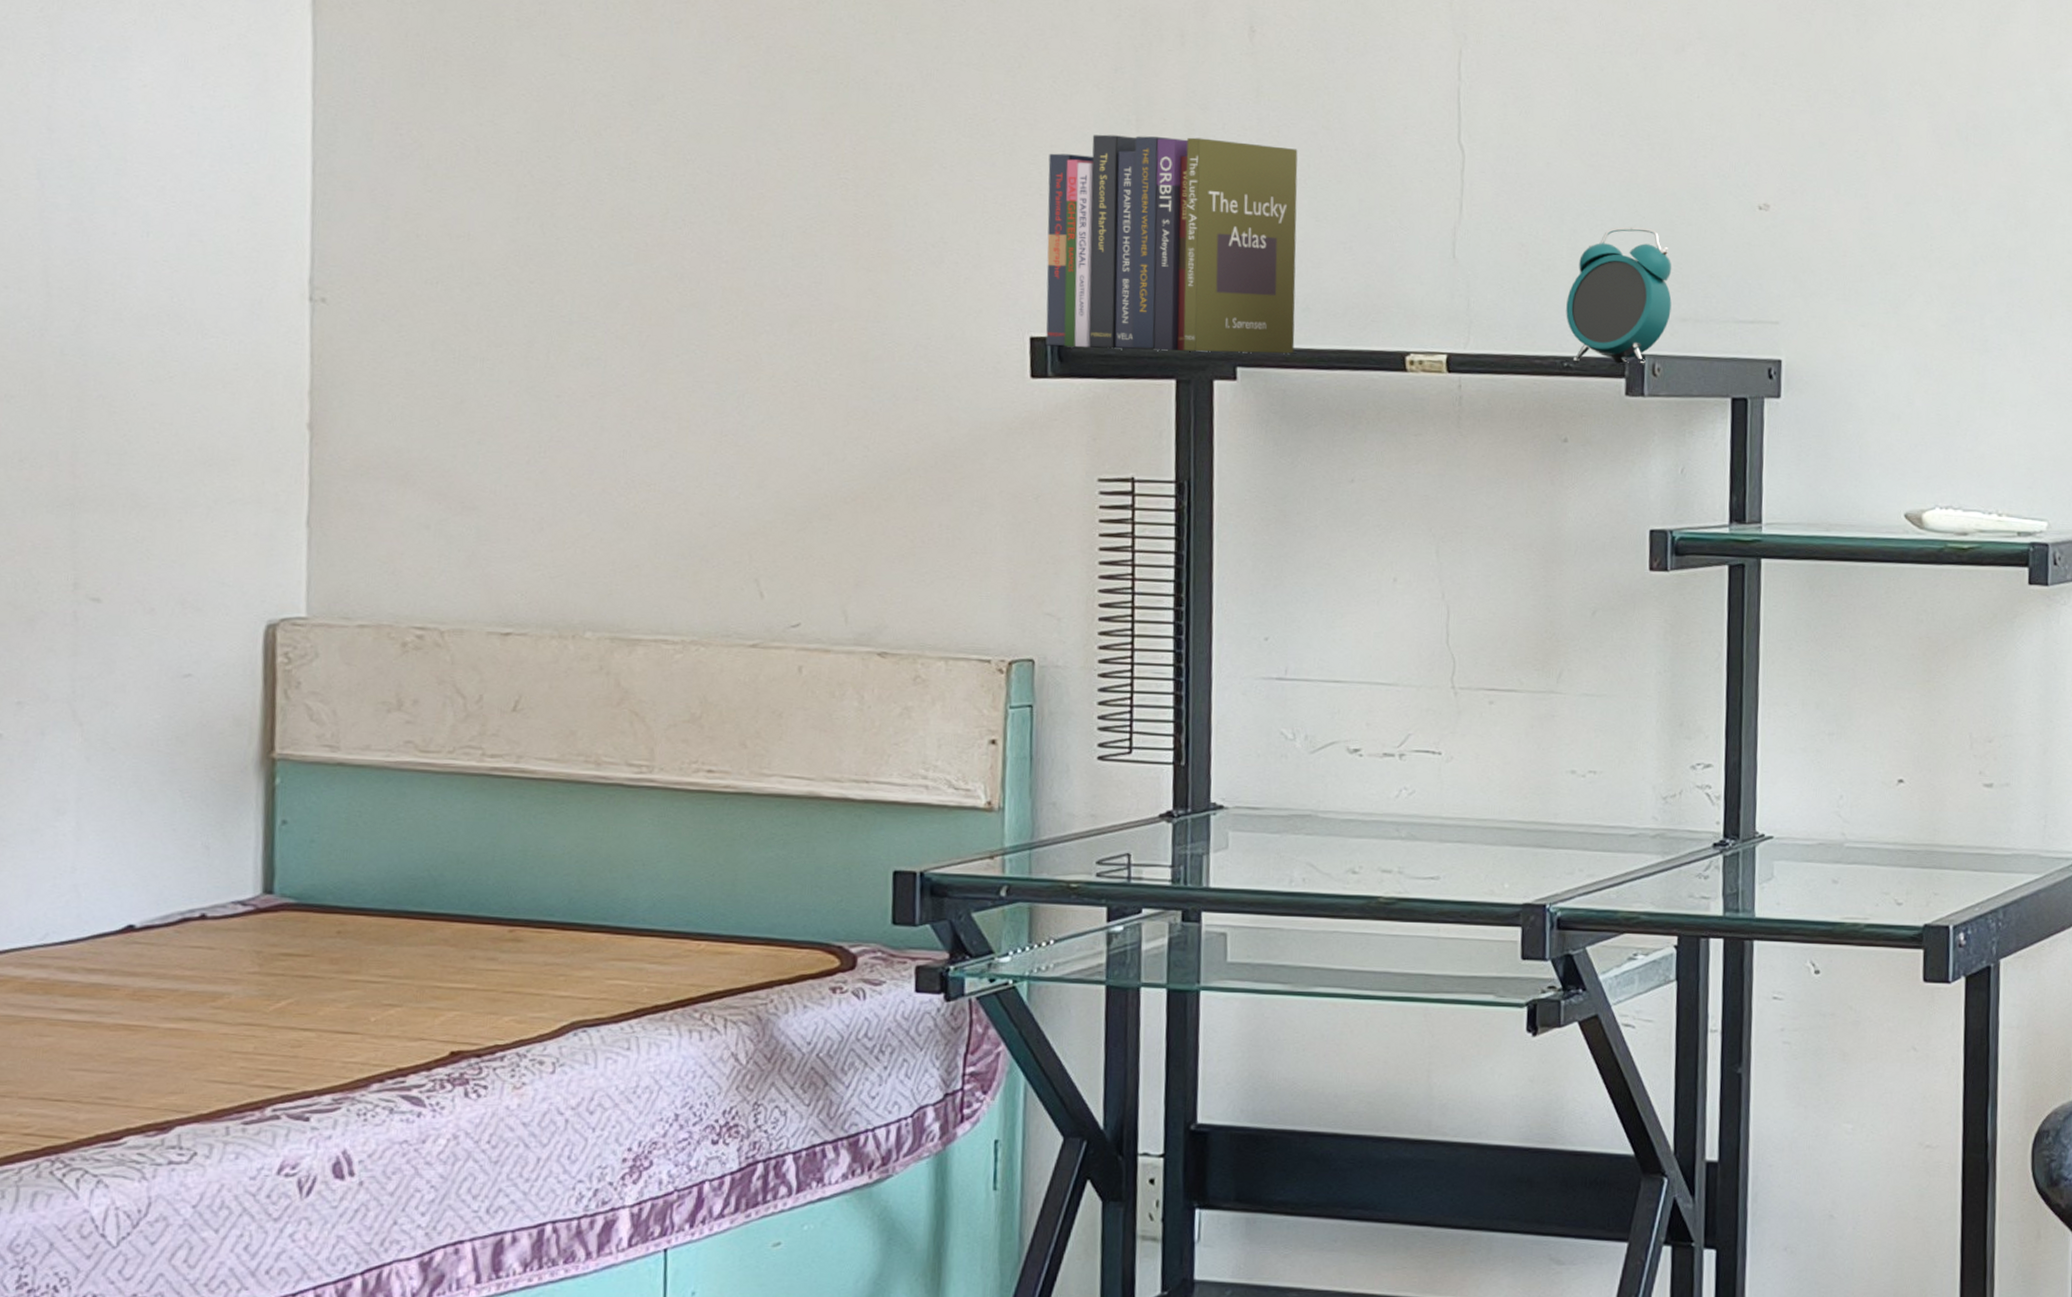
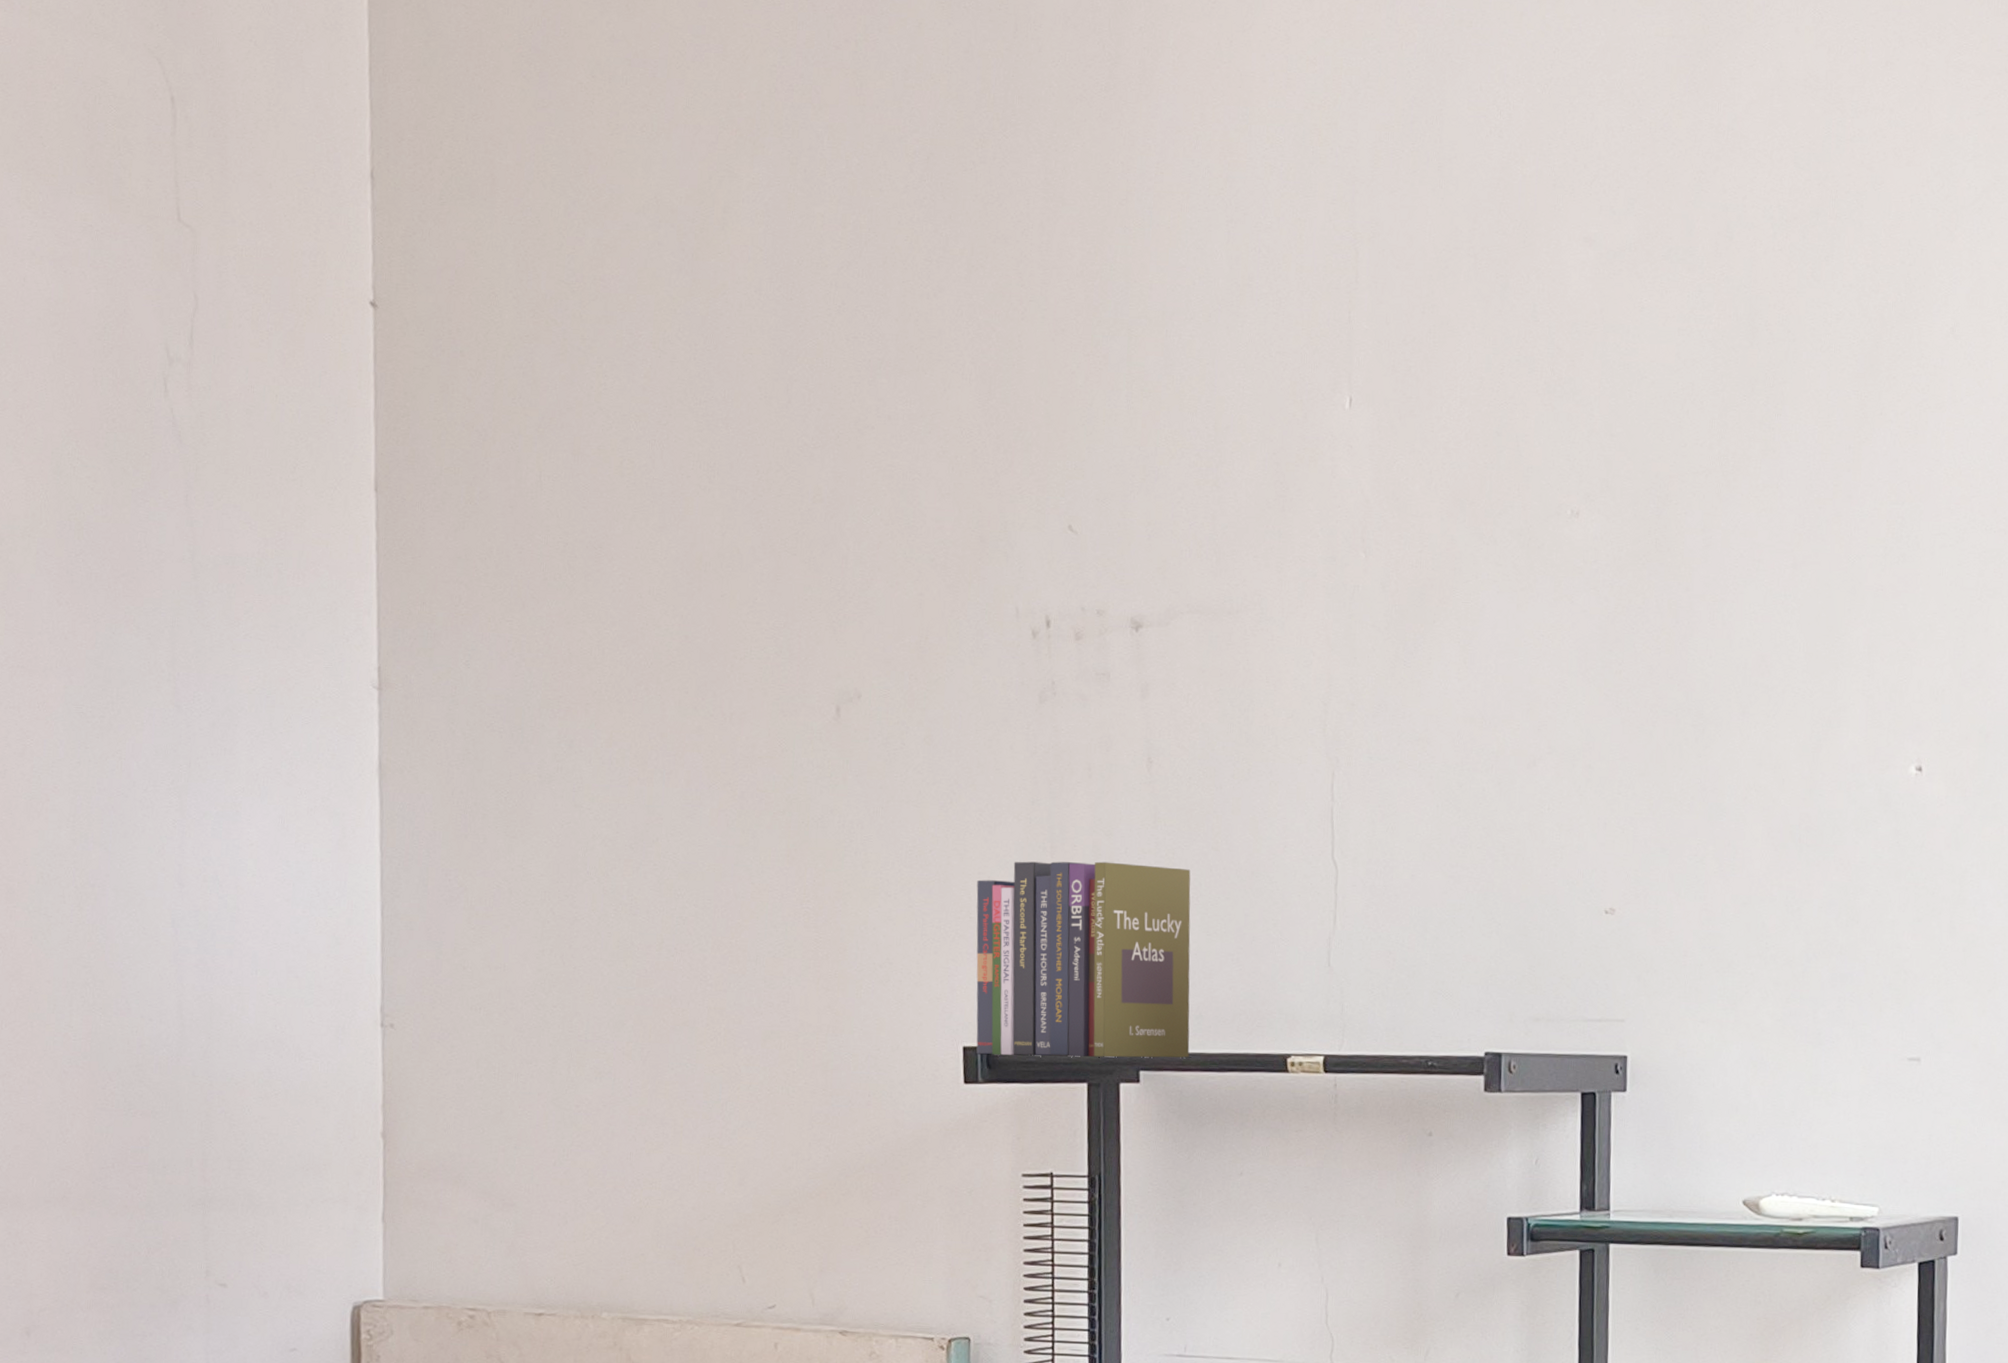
alarm clock: present [1566,226,1672,366] -> none [1430,933,1526,1064]

